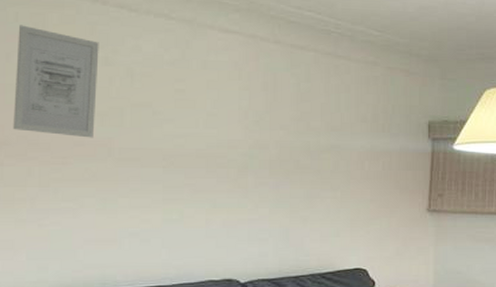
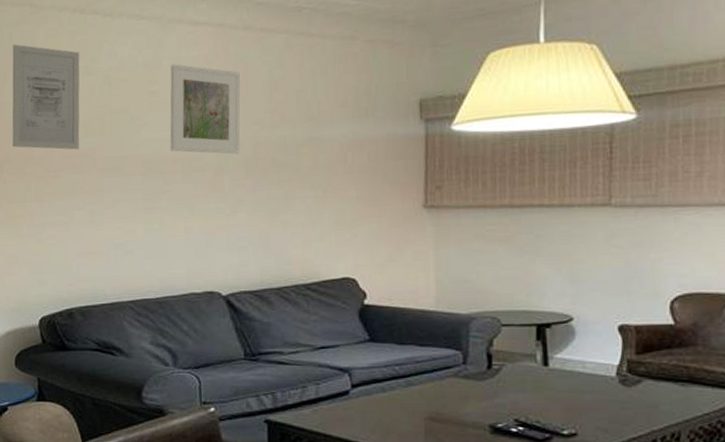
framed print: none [194,66,268,155] -> present [170,64,241,154]

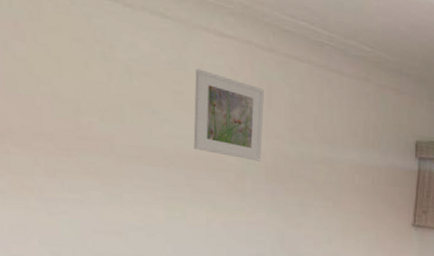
wall art: present [12,44,80,150] -> none [13,11,97,133]

